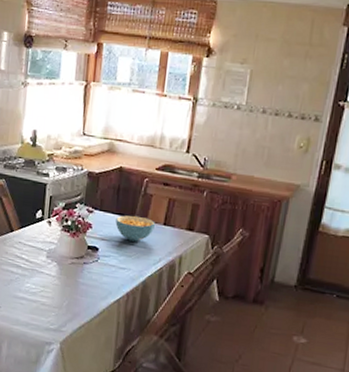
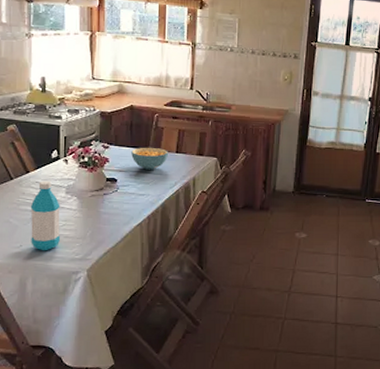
water bottle: none [9,241,40,316] -> present [30,180,60,251]

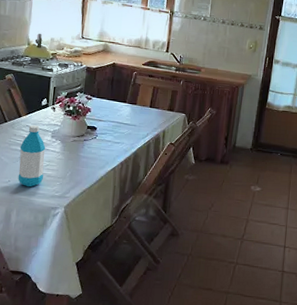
cereal bowl: present [131,147,168,170] -> none [110,101,143,121]

